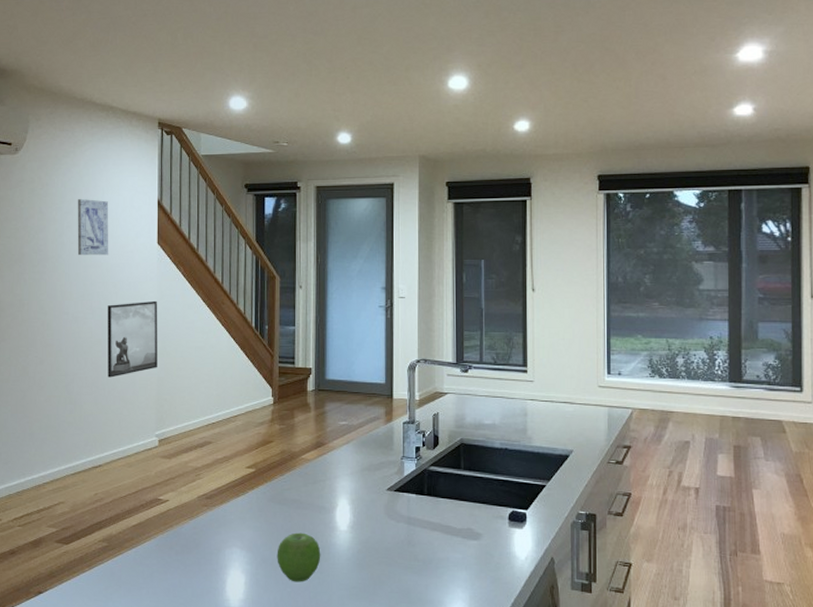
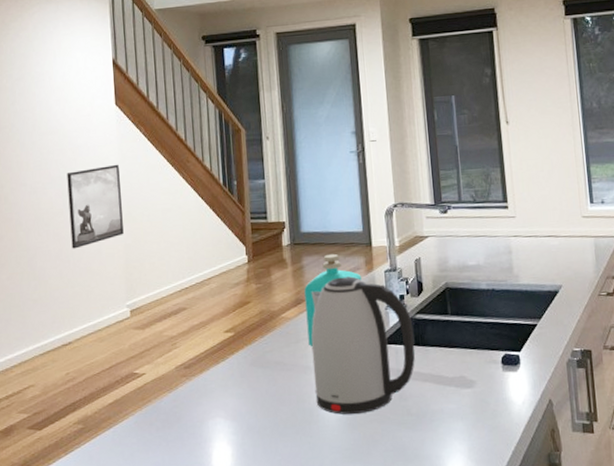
wall art: present [77,198,109,256] -> none [28,63,65,124]
fruit: present [277,532,321,582] -> none [263,396,310,449]
soap bottle: none [325,402,381,488] -> present [304,253,362,346]
kettle: none [328,425,427,556] -> present [311,276,416,415]

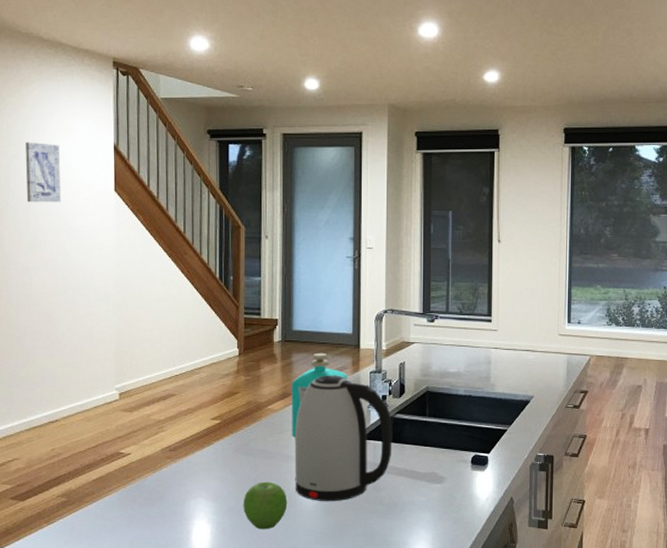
wall art: none [28,63,65,124] -> present [25,141,62,203]
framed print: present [67,164,124,249] -> none [61,250,116,330]
fruit: none [263,396,310,449] -> present [243,481,288,530]

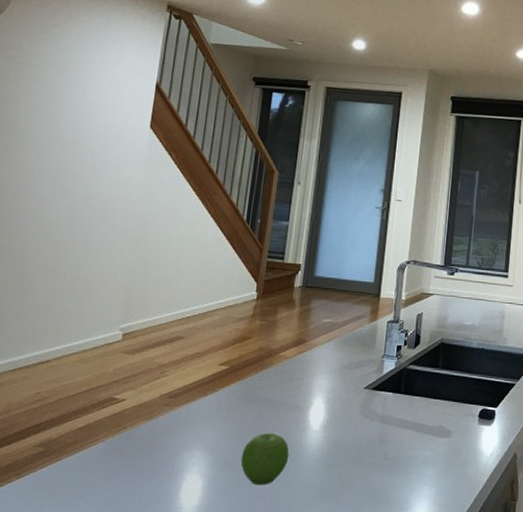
wall art: present [25,141,62,203] -> none [54,71,100,135]
soap bottle: present [292,352,348,437] -> none [302,300,365,386]
kettle: present [294,375,392,502] -> none [298,323,405,456]

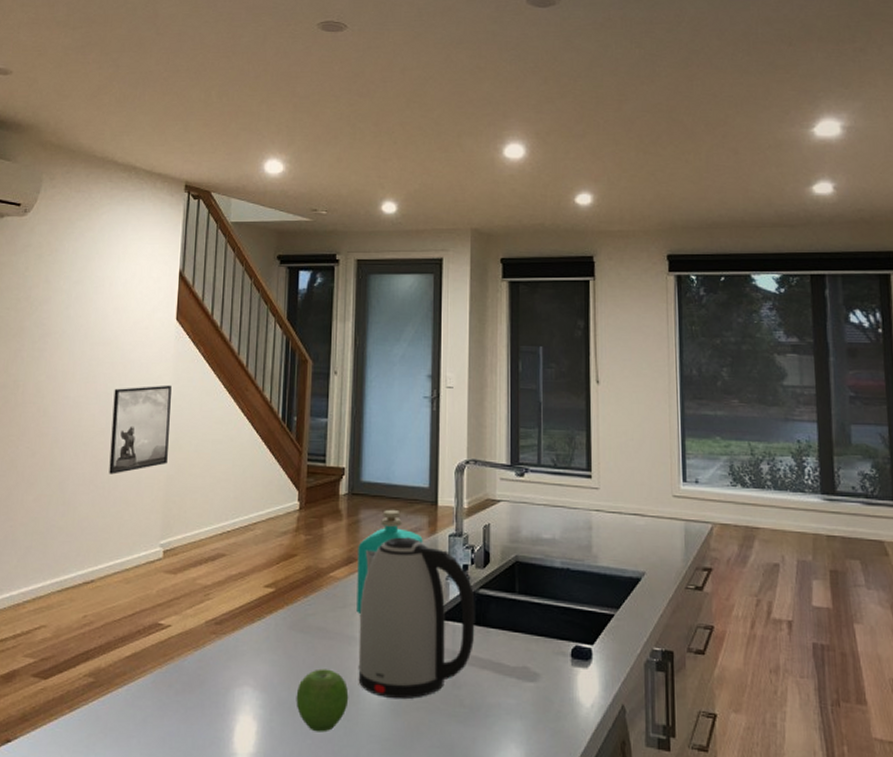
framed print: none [71,185,141,265] -> present [109,385,172,475]
kettle: none [298,323,405,456] -> present [358,537,475,699]
soap bottle: none [302,300,365,386] -> present [357,509,423,614]

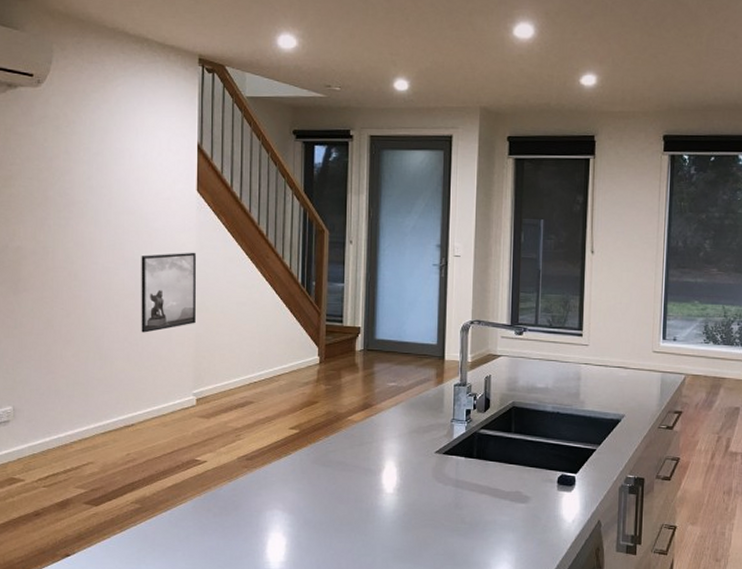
fruit: present [296,669,349,732] -> none [320,495,366,545]
soap bottle: present [357,509,423,614] -> none [372,363,431,450]
kettle: present [358,537,475,699] -> none [374,386,476,518]

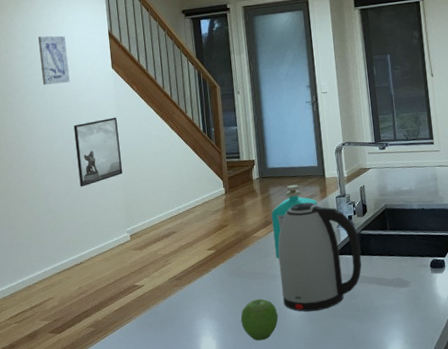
wall art: none [107,138,143,202] -> present [38,35,71,86]
fruit: none [320,495,366,545] -> present [240,298,278,341]
soap bottle: none [372,363,431,450] -> present [271,184,318,259]
kettle: none [374,386,476,518] -> present [278,202,362,312]

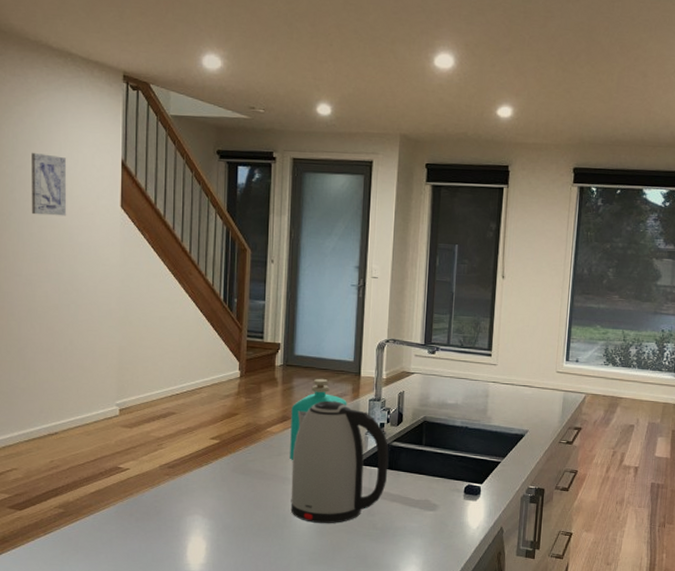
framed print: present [73,117,123,187] -> none [65,267,119,345]
fruit: present [240,298,278,341] -> none [238,502,283,548]

